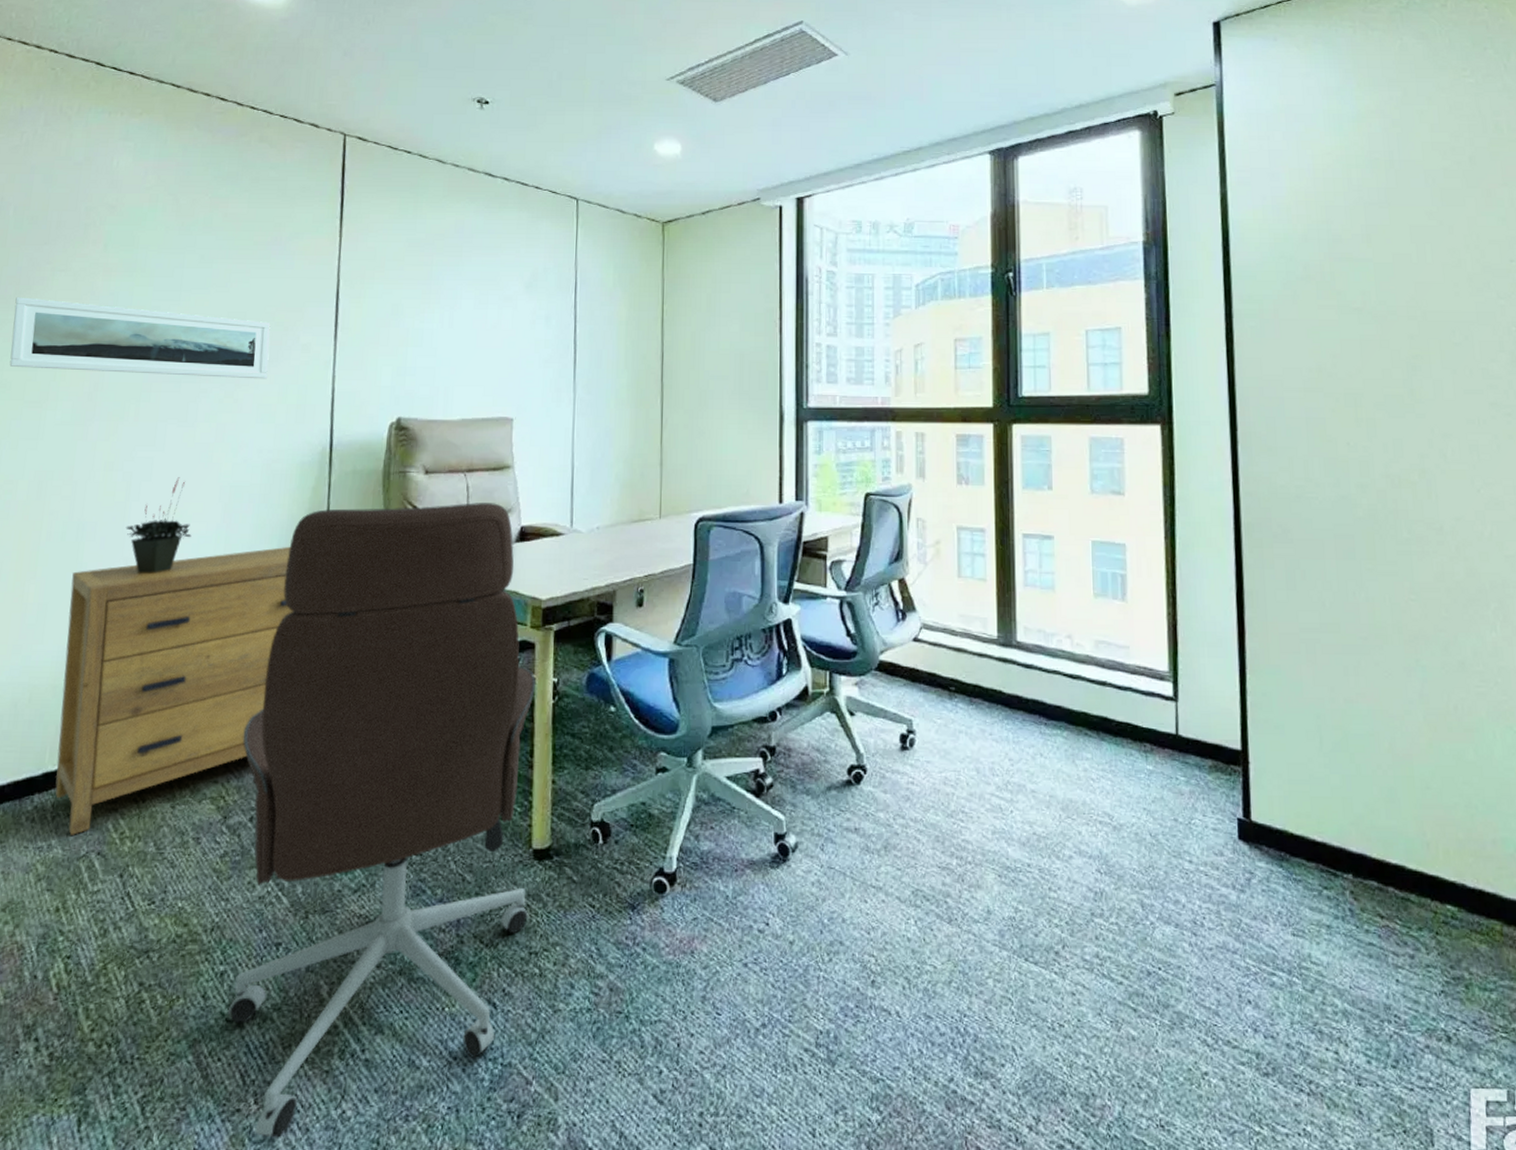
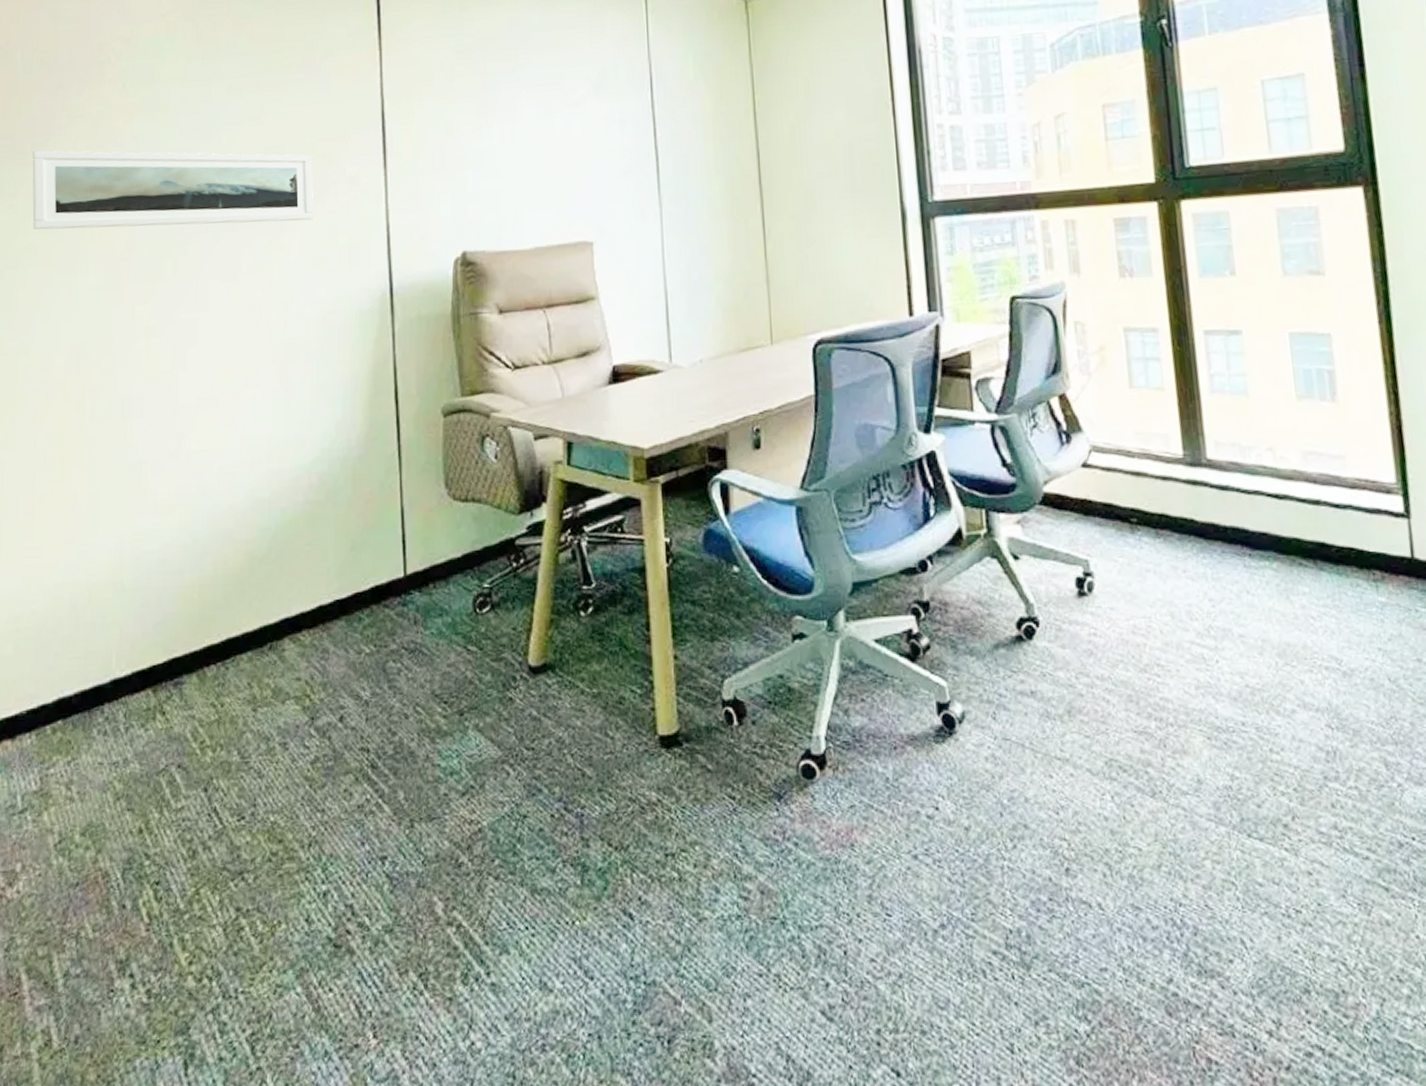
dresser: present [55,547,293,835] -> none [122,409,366,747]
potted plant: present [125,477,192,574] -> none [174,339,247,450]
office chair: present [228,503,535,1138] -> none [324,341,660,1076]

